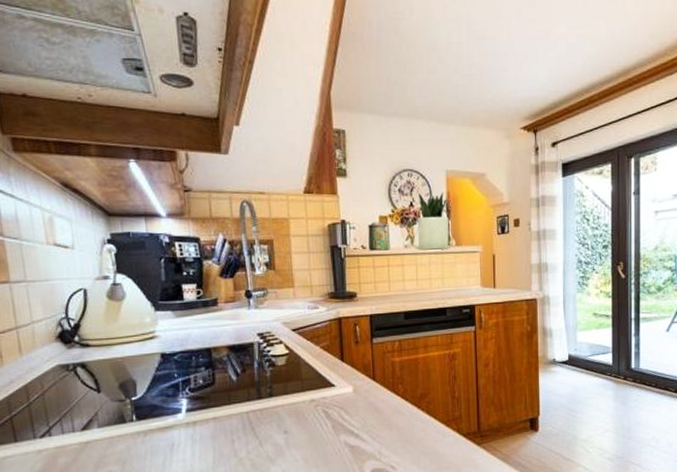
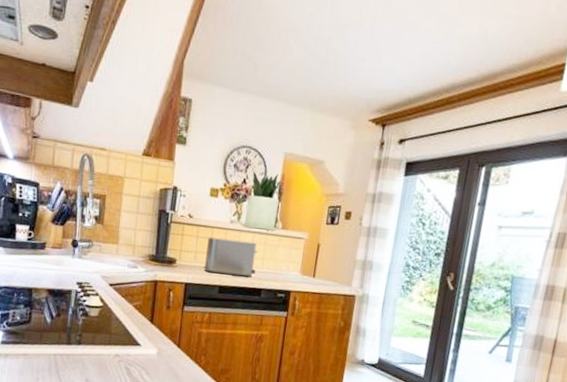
canister: present [368,222,390,251] -> none [195,193,219,223]
toaster: none [385,263,438,301] -> present [203,237,258,278]

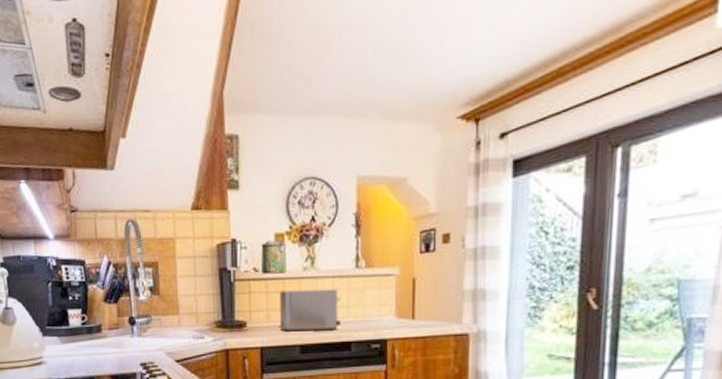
canister: none [195,193,219,223] -> present [260,240,286,274]
planter: present [241,172,282,232] -> none [315,202,360,274]

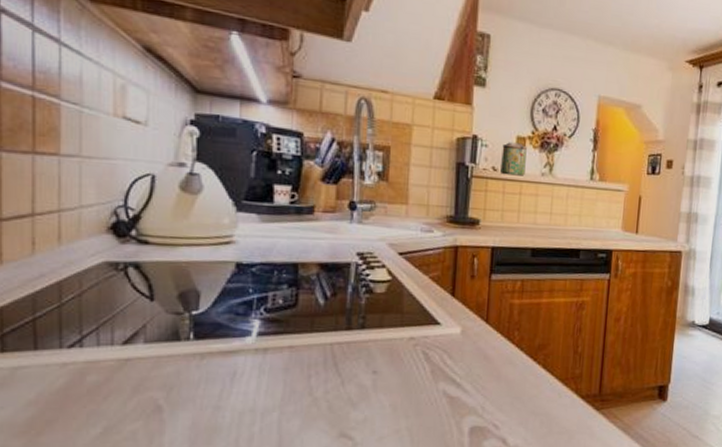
toaster: present [279,289,341,332] -> none [512,193,574,237]

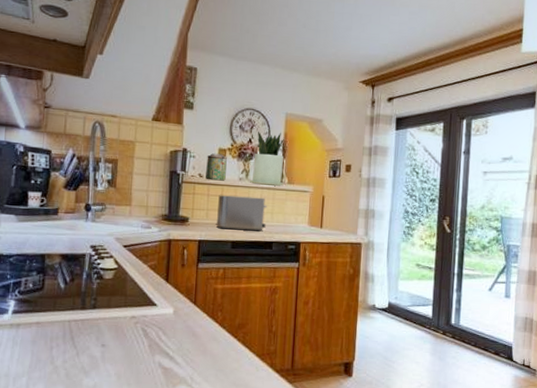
toaster: none [512,193,574,237] -> present [216,195,267,231]
planter: none [553,117,596,185] -> present [249,132,284,187]

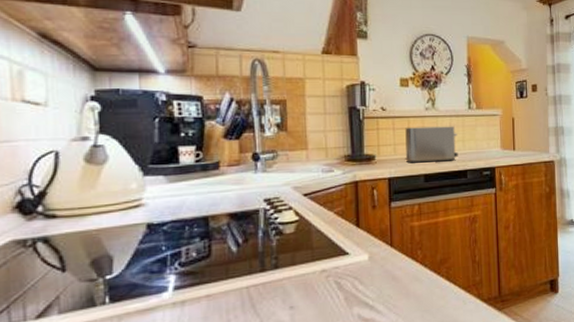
canister: present [205,153,227,181] -> none [388,84,411,113]
planter: present [249,132,284,187] -> none [436,57,472,113]

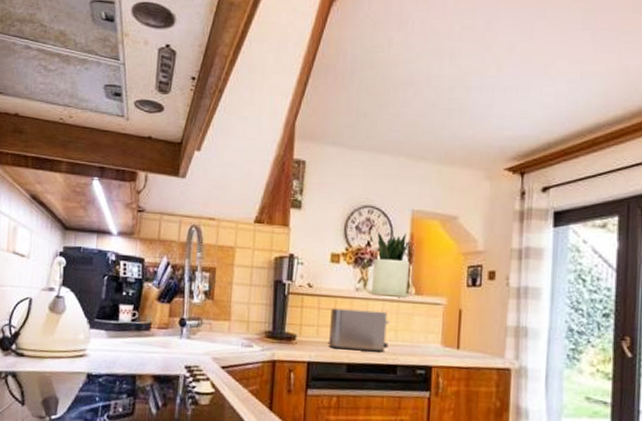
planter: none [436,57,472,113] -> present [367,233,410,299]

